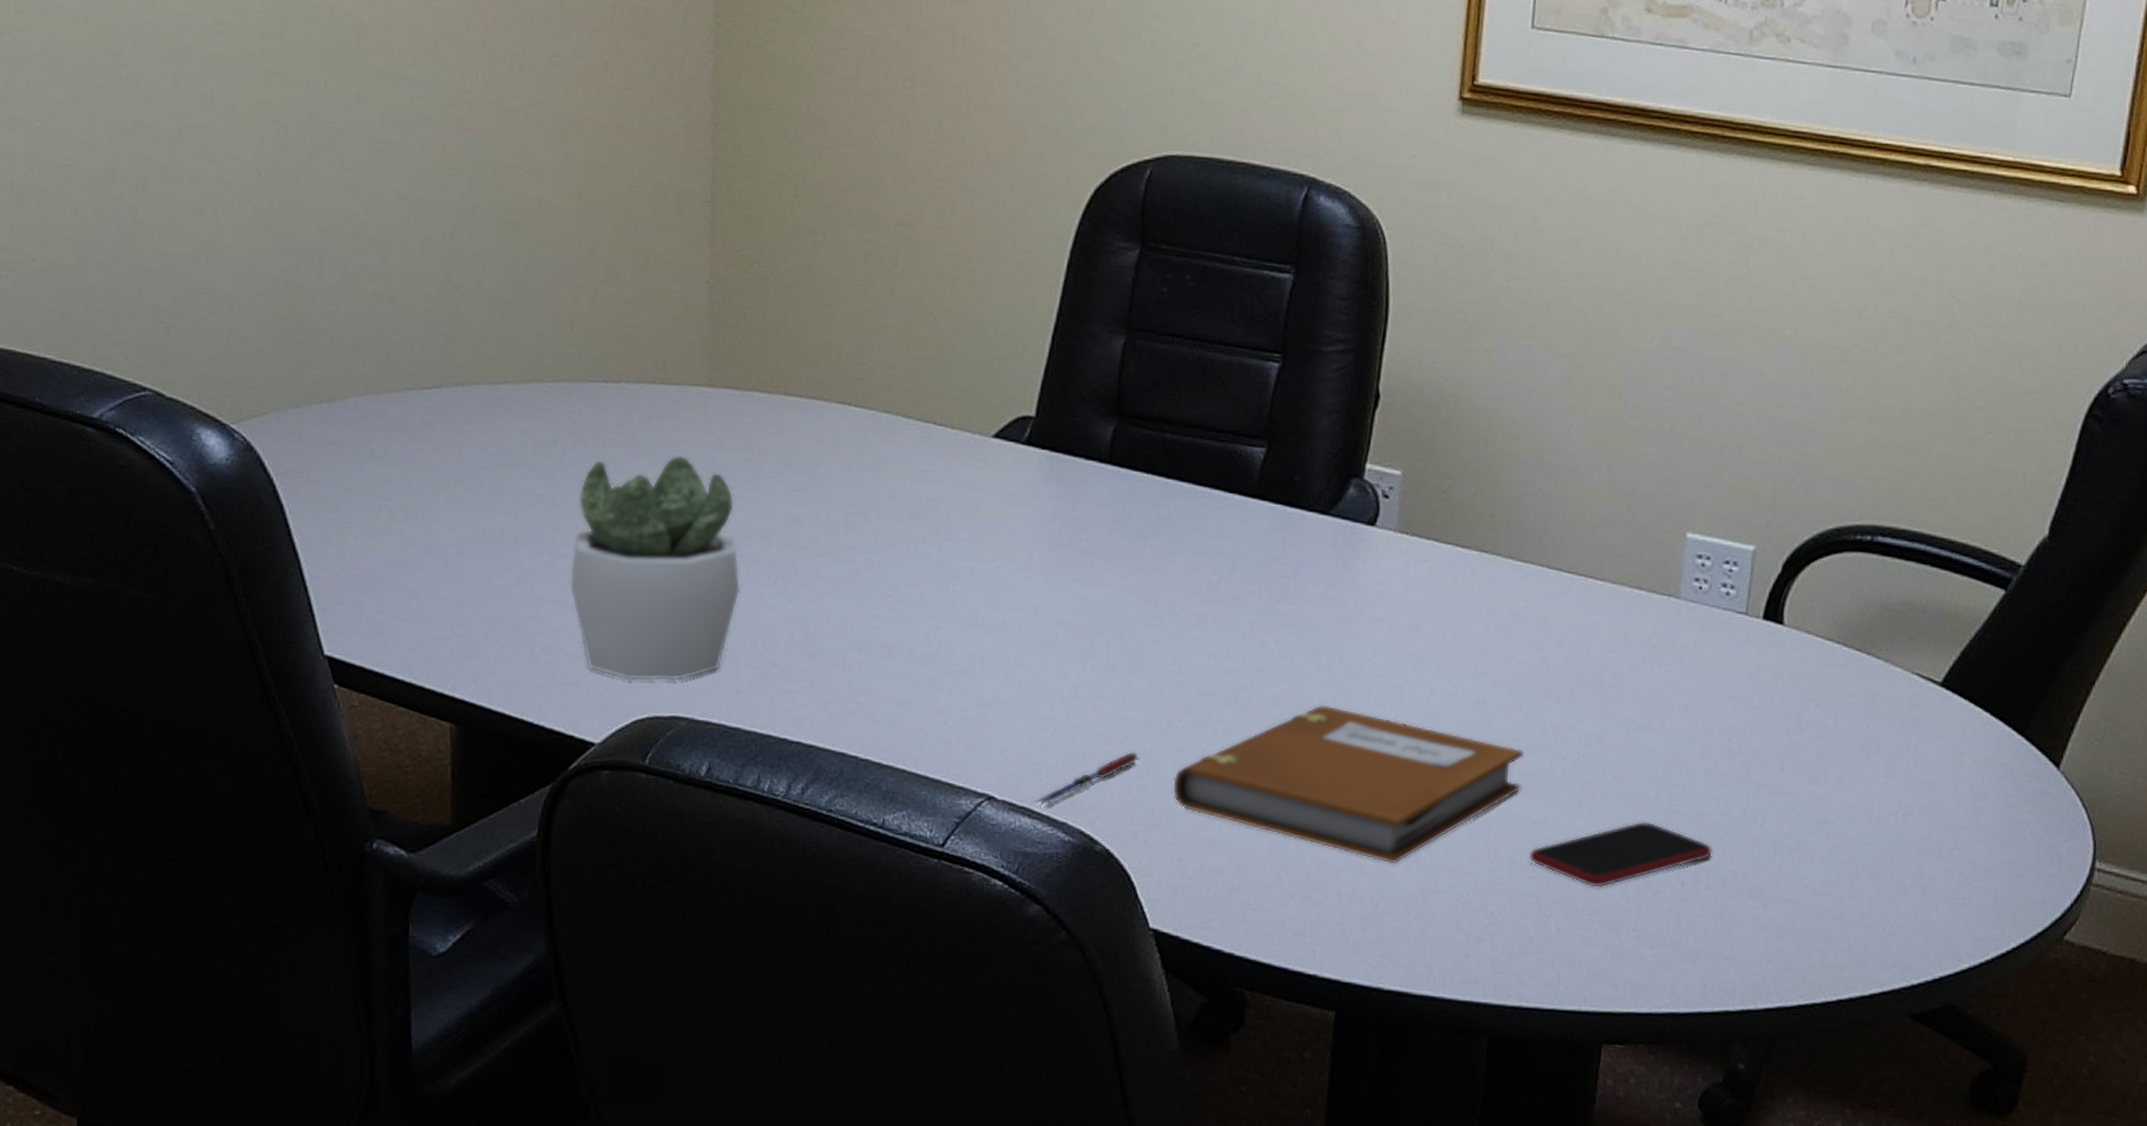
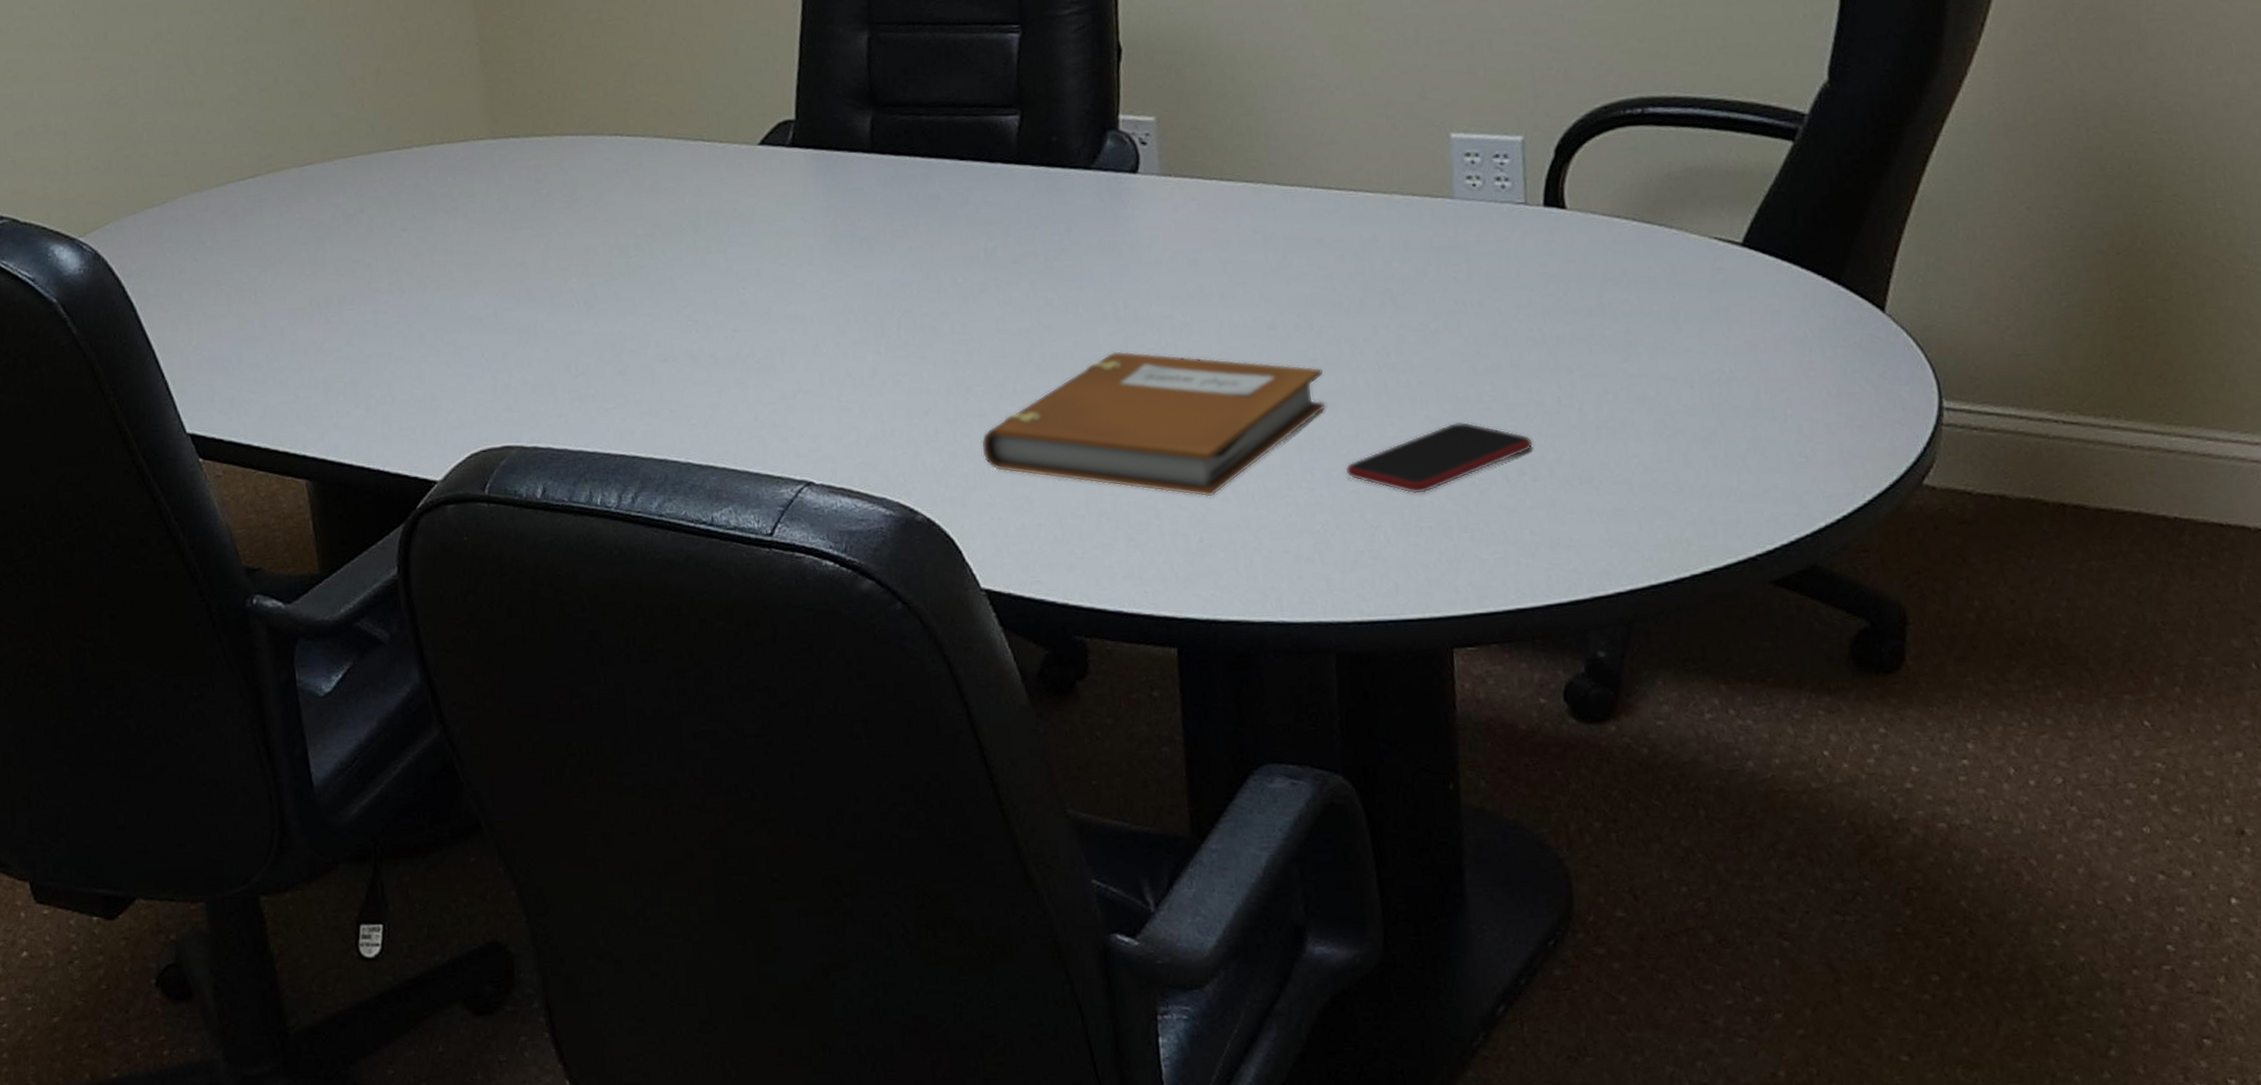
succulent plant: present [569,454,741,681] -> none [390,205,548,419]
pen: present [1033,751,1141,806] -> none [851,421,947,485]

